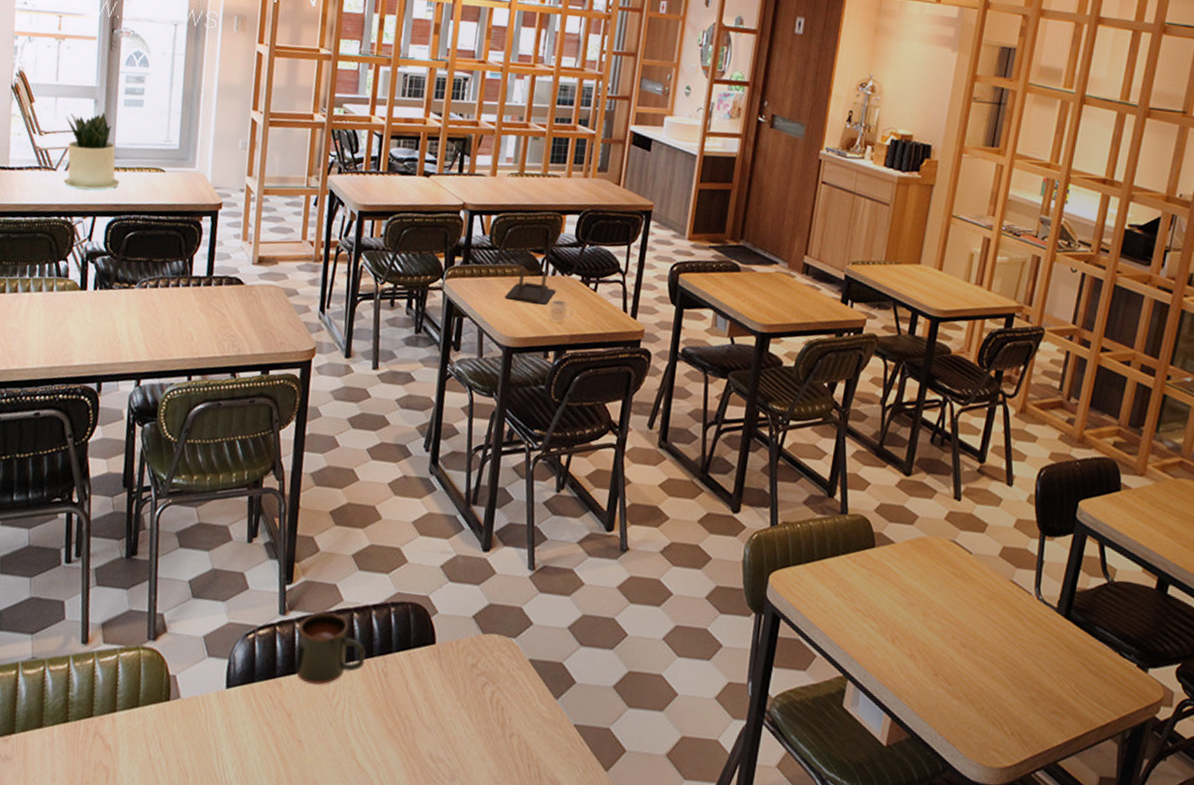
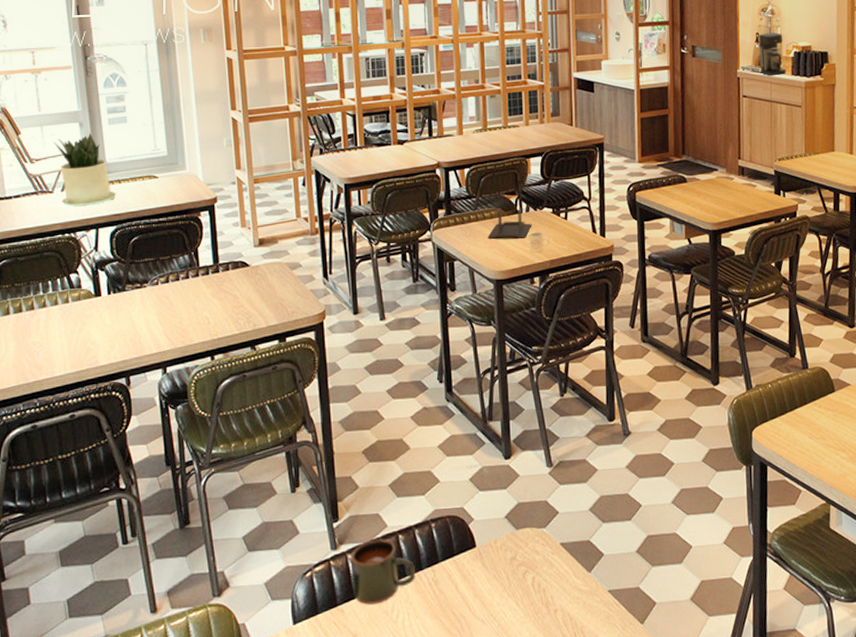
coffee maker: none [847,112,880,164] -> present [758,32,786,76]

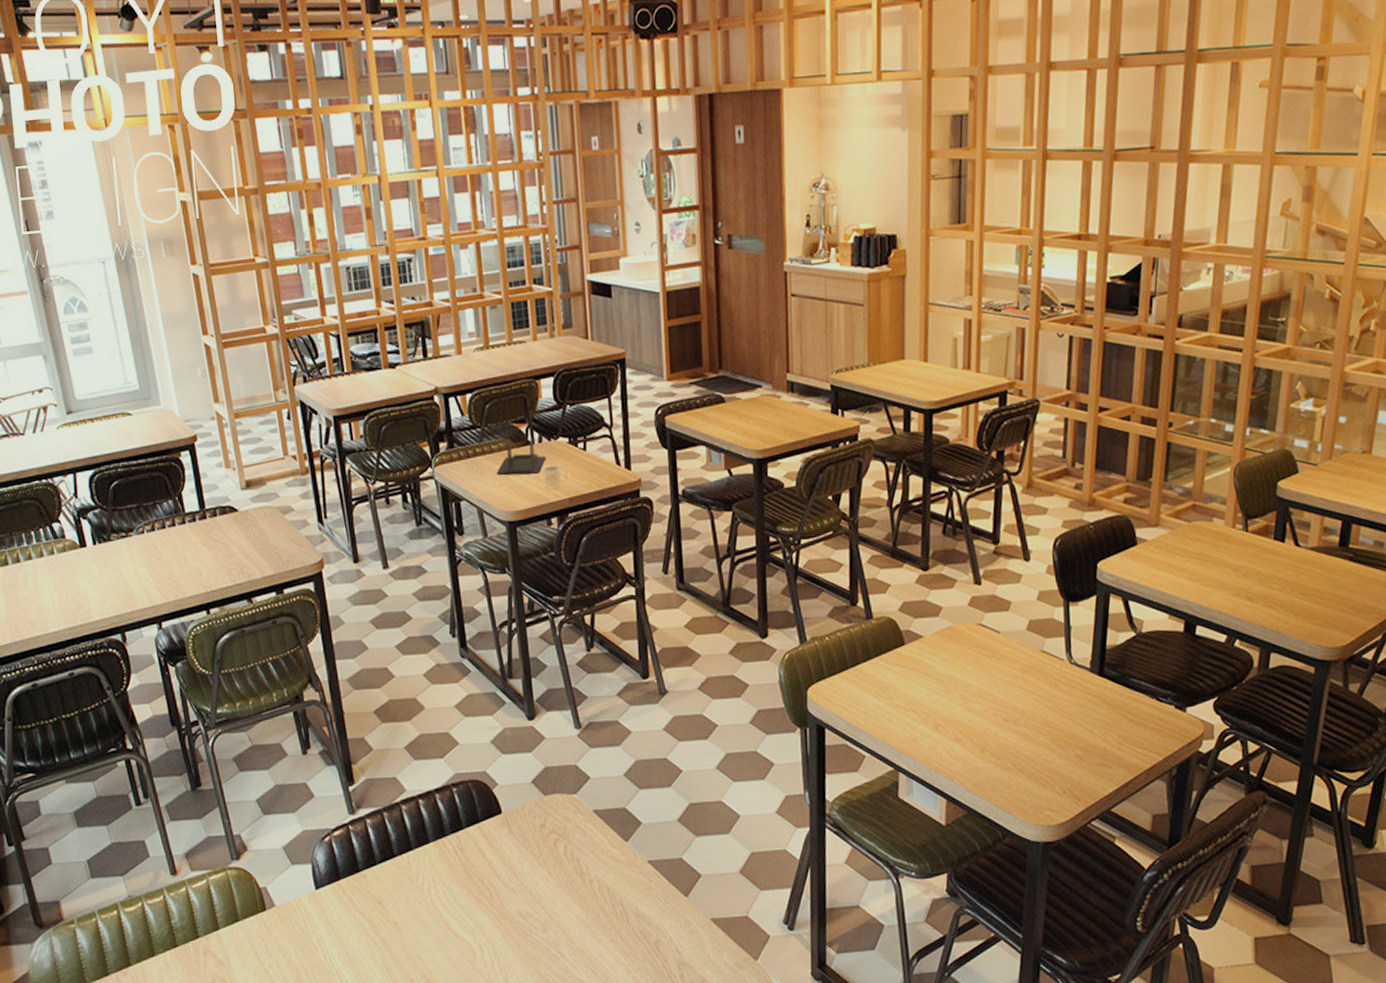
planter: present [54,133,116,207] -> none [19,367,90,450]
mug: present [351,539,415,605] -> none [370,803,439,871]
coffee maker: present [758,32,786,76] -> none [809,212,845,269]

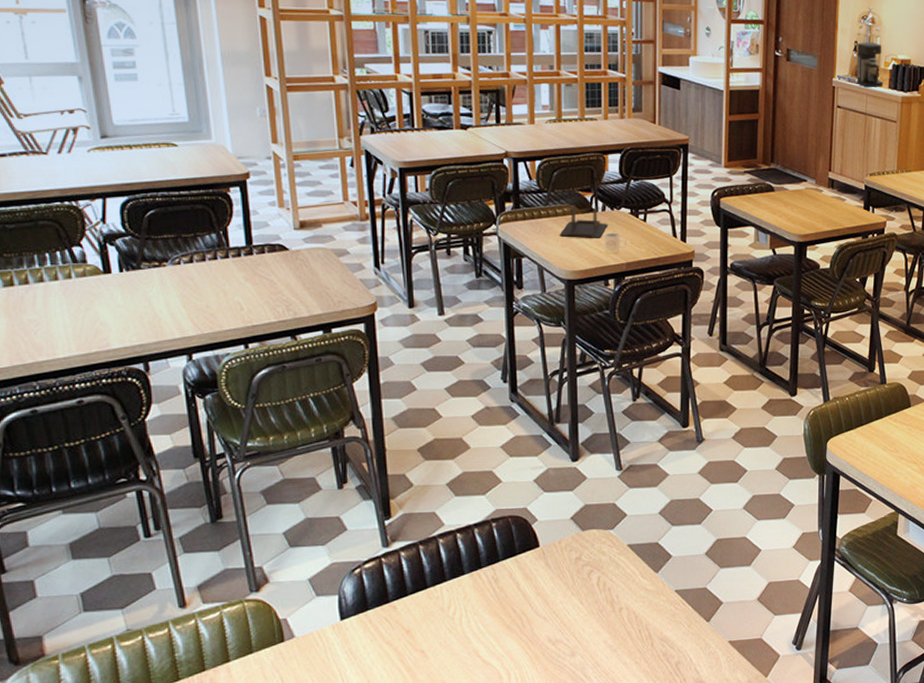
coffee maker: none [809,212,845,269] -> present [857,41,883,88]

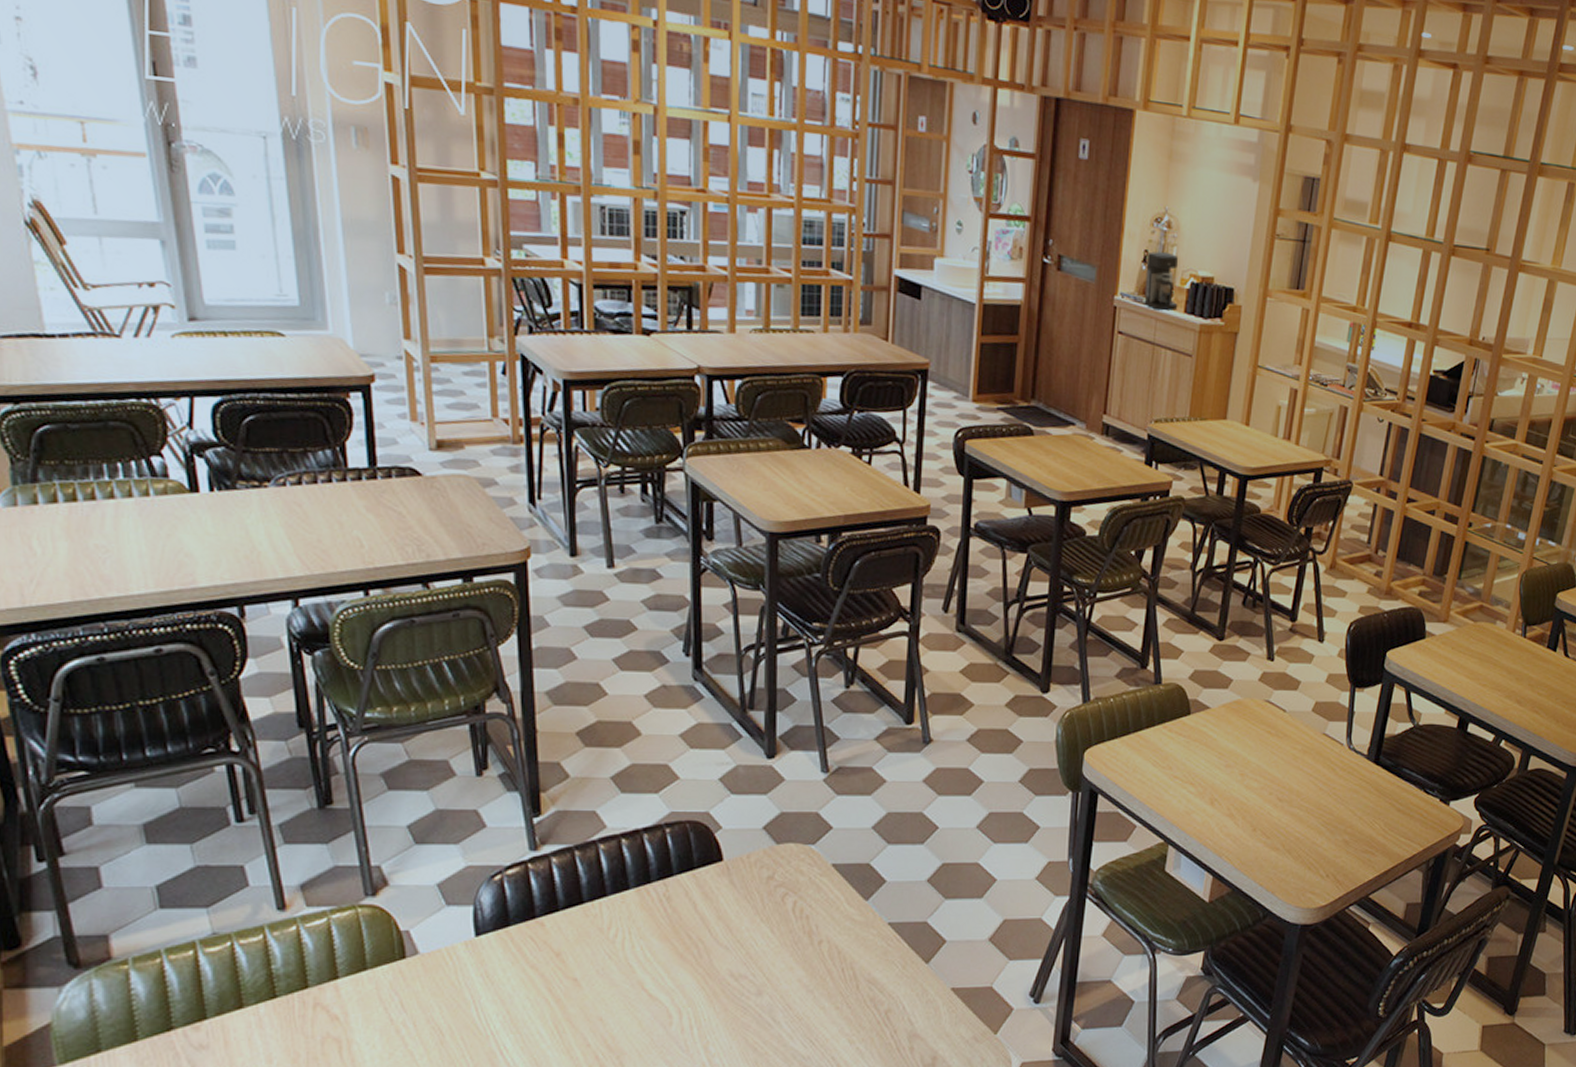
napkin holder: present [559,205,608,239] -> none [761,438,823,484]
mug: present [604,232,627,254] -> none [817,475,846,503]

